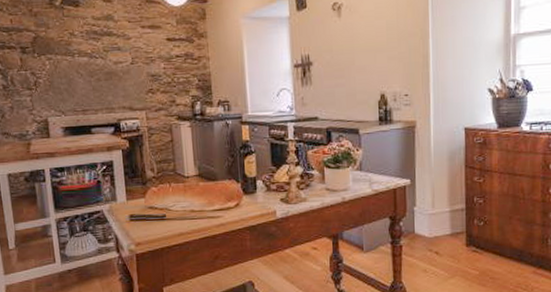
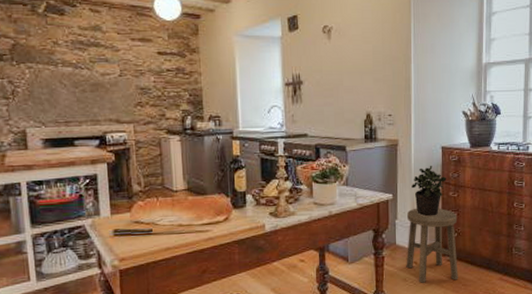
stool: none [426,194,485,275] -> present [406,208,458,283]
potted plant: none [431,149,471,204] -> present [412,166,447,217]

